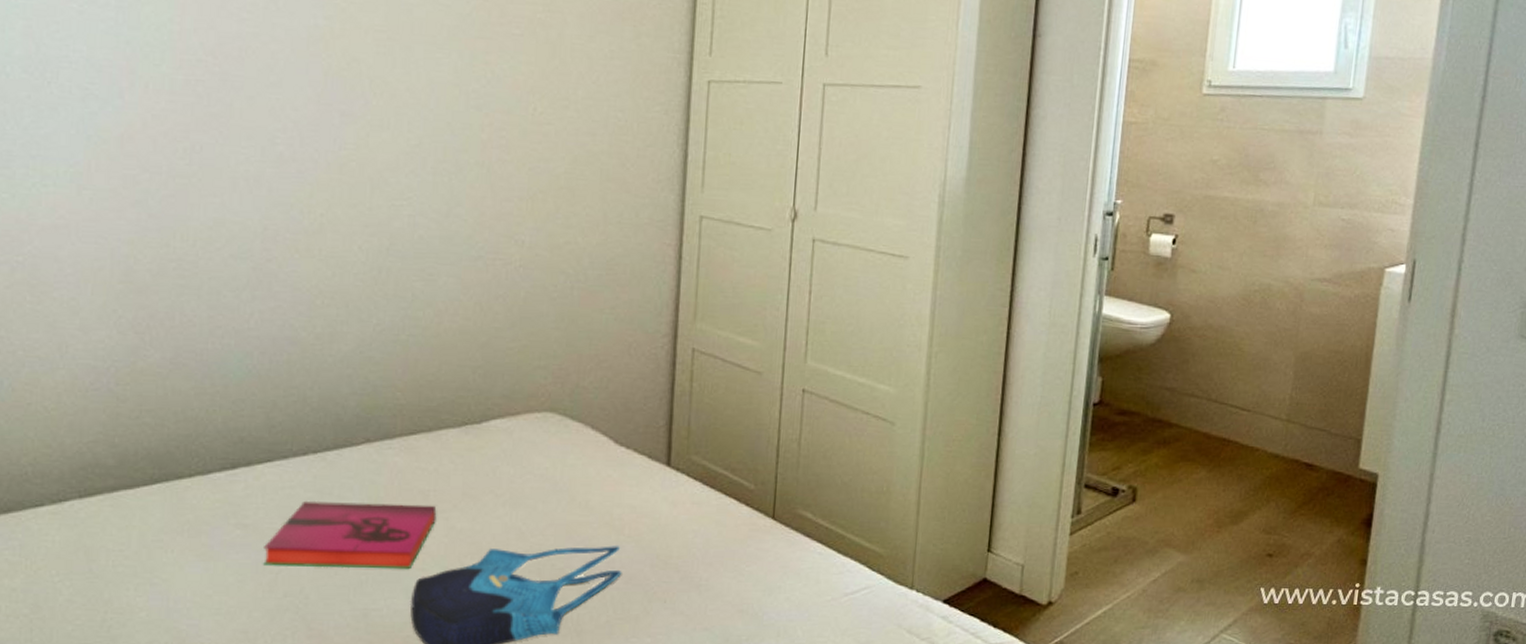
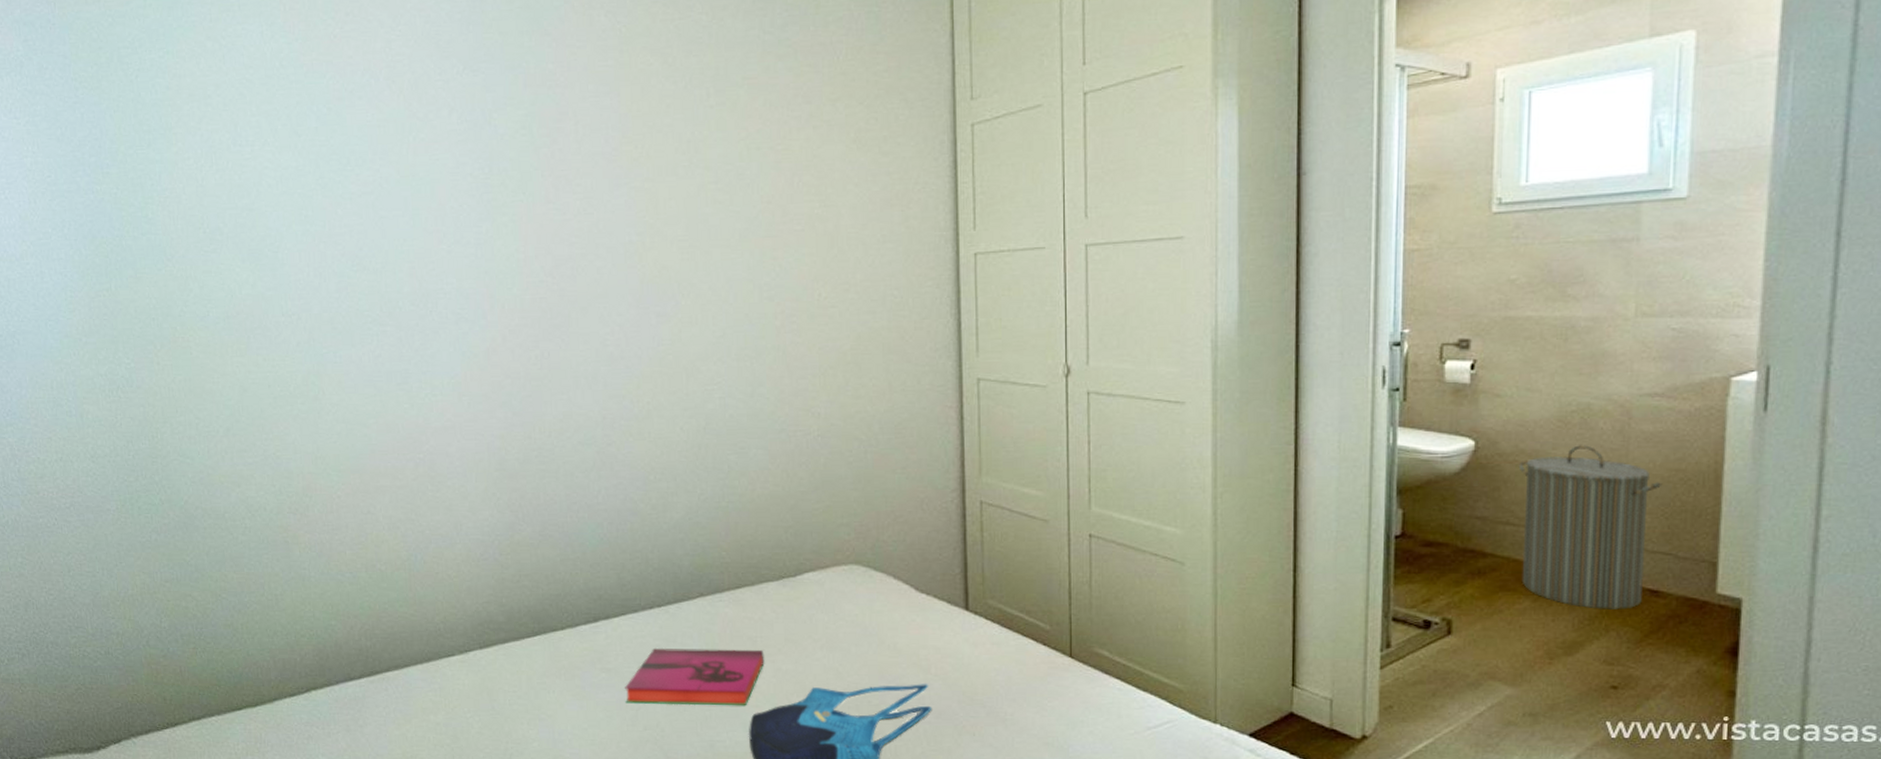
laundry hamper: none [1200,323,1324,481] -> present [1518,445,1663,609]

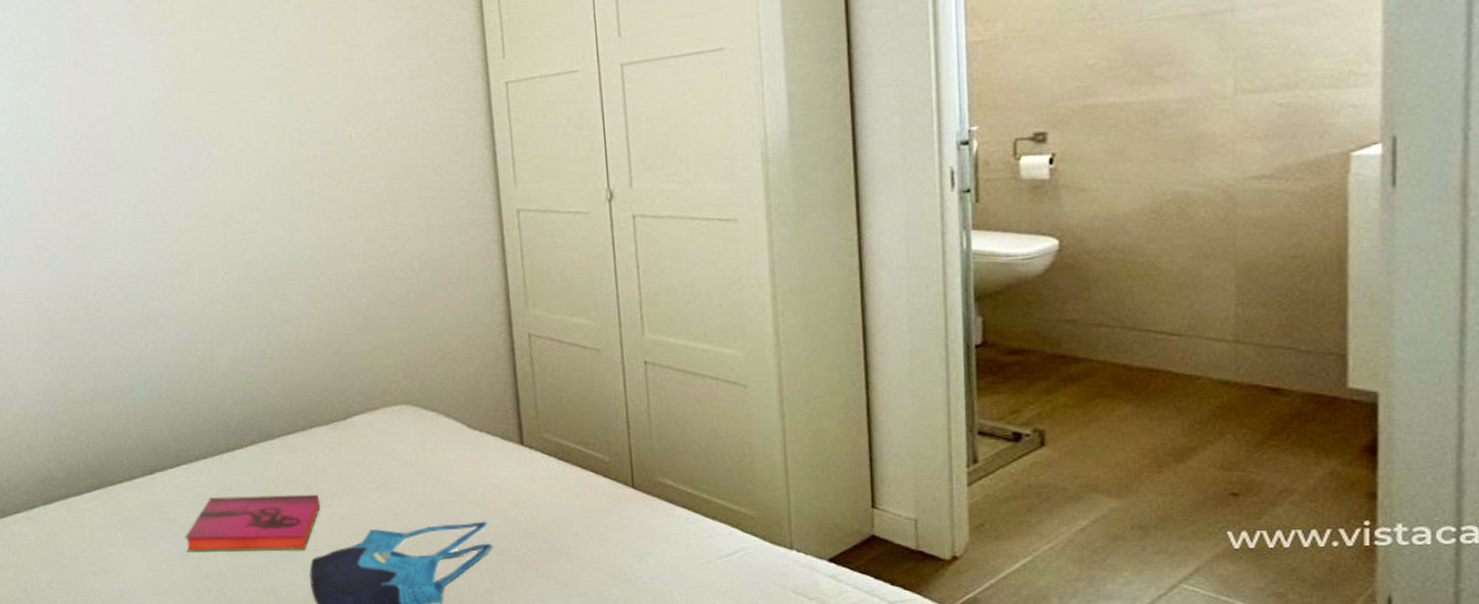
laundry hamper: present [1518,445,1663,609] -> none [1110,236,1277,412]

